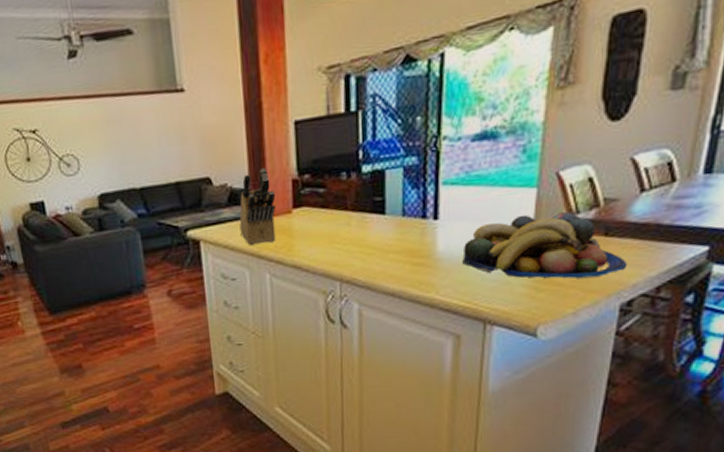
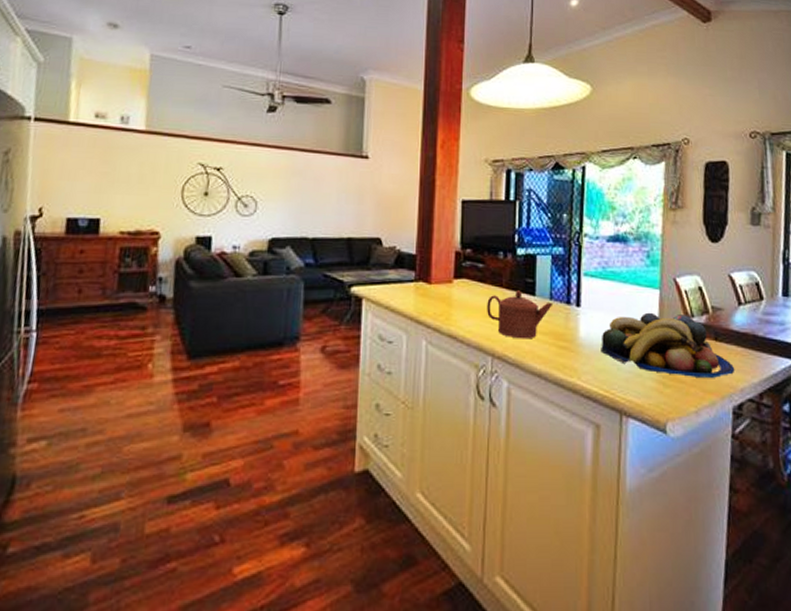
knife block: present [239,167,277,245] -> none [402,237,439,310]
teapot: none [331,211,407,261] -> present [487,290,554,339]

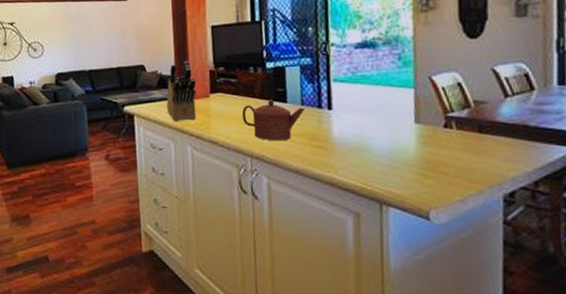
knife block: none [402,237,439,310] -> present [166,60,197,121]
fruit bowl: present [601,312,735,378] -> none [356,110,504,168]

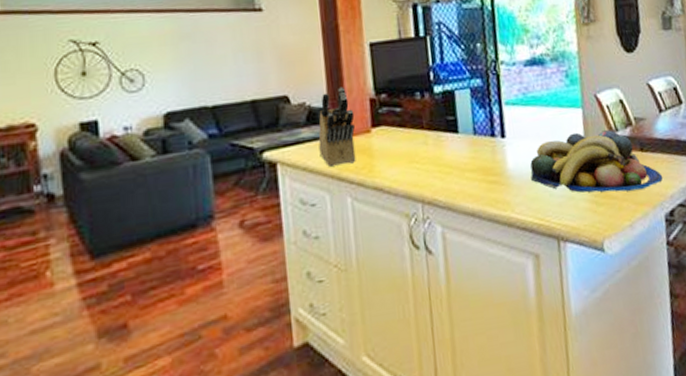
teapot: present [242,99,305,141] -> none [409,130,478,181]
fruit bowl: none [356,110,504,168] -> present [530,130,663,193]

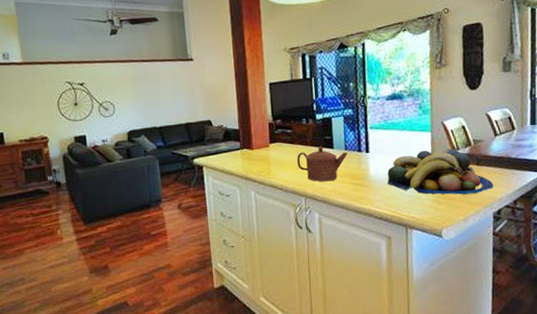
knife block: present [318,86,356,167] -> none [232,114,258,170]
teapot: none [409,130,478,181] -> present [297,146,348,182]

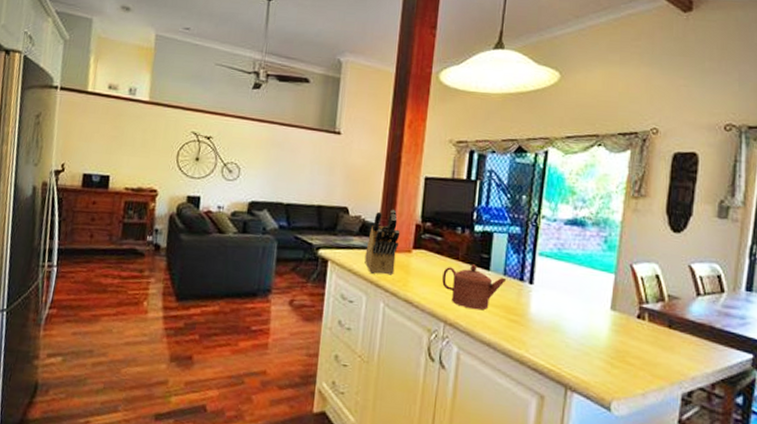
knife block: none [232,114,258,170] -> present [364,209,400,276]
fruit bowl: present [387,148,494,195] -> none [550,295,688,364]

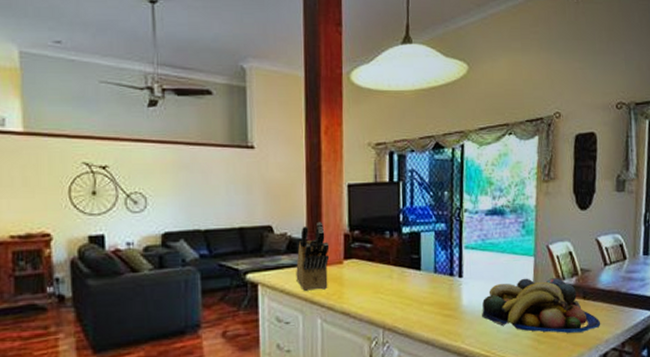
teapot: present [442,264,507,311] -> none [376,266,438,311]
fruit bowl: none [550,295,688,364] -> present [482,278,601,333]

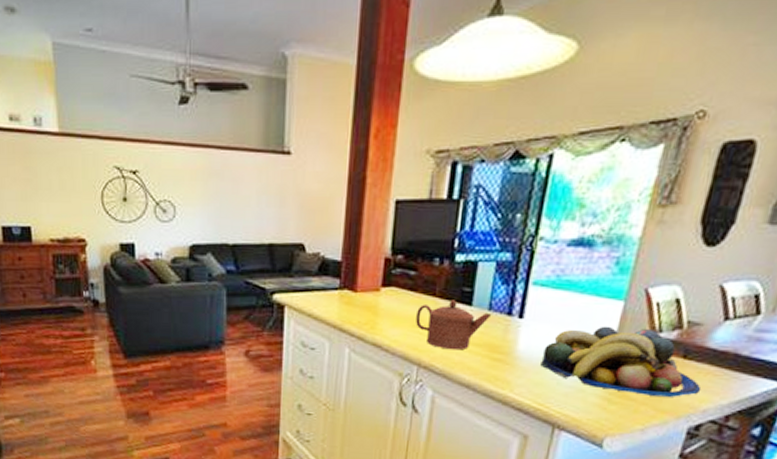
knife block: present [296,221,330,291] -> none [326,242,367,318]
teapot: none [376,266,438,311] -> present [416,300,492,351]

